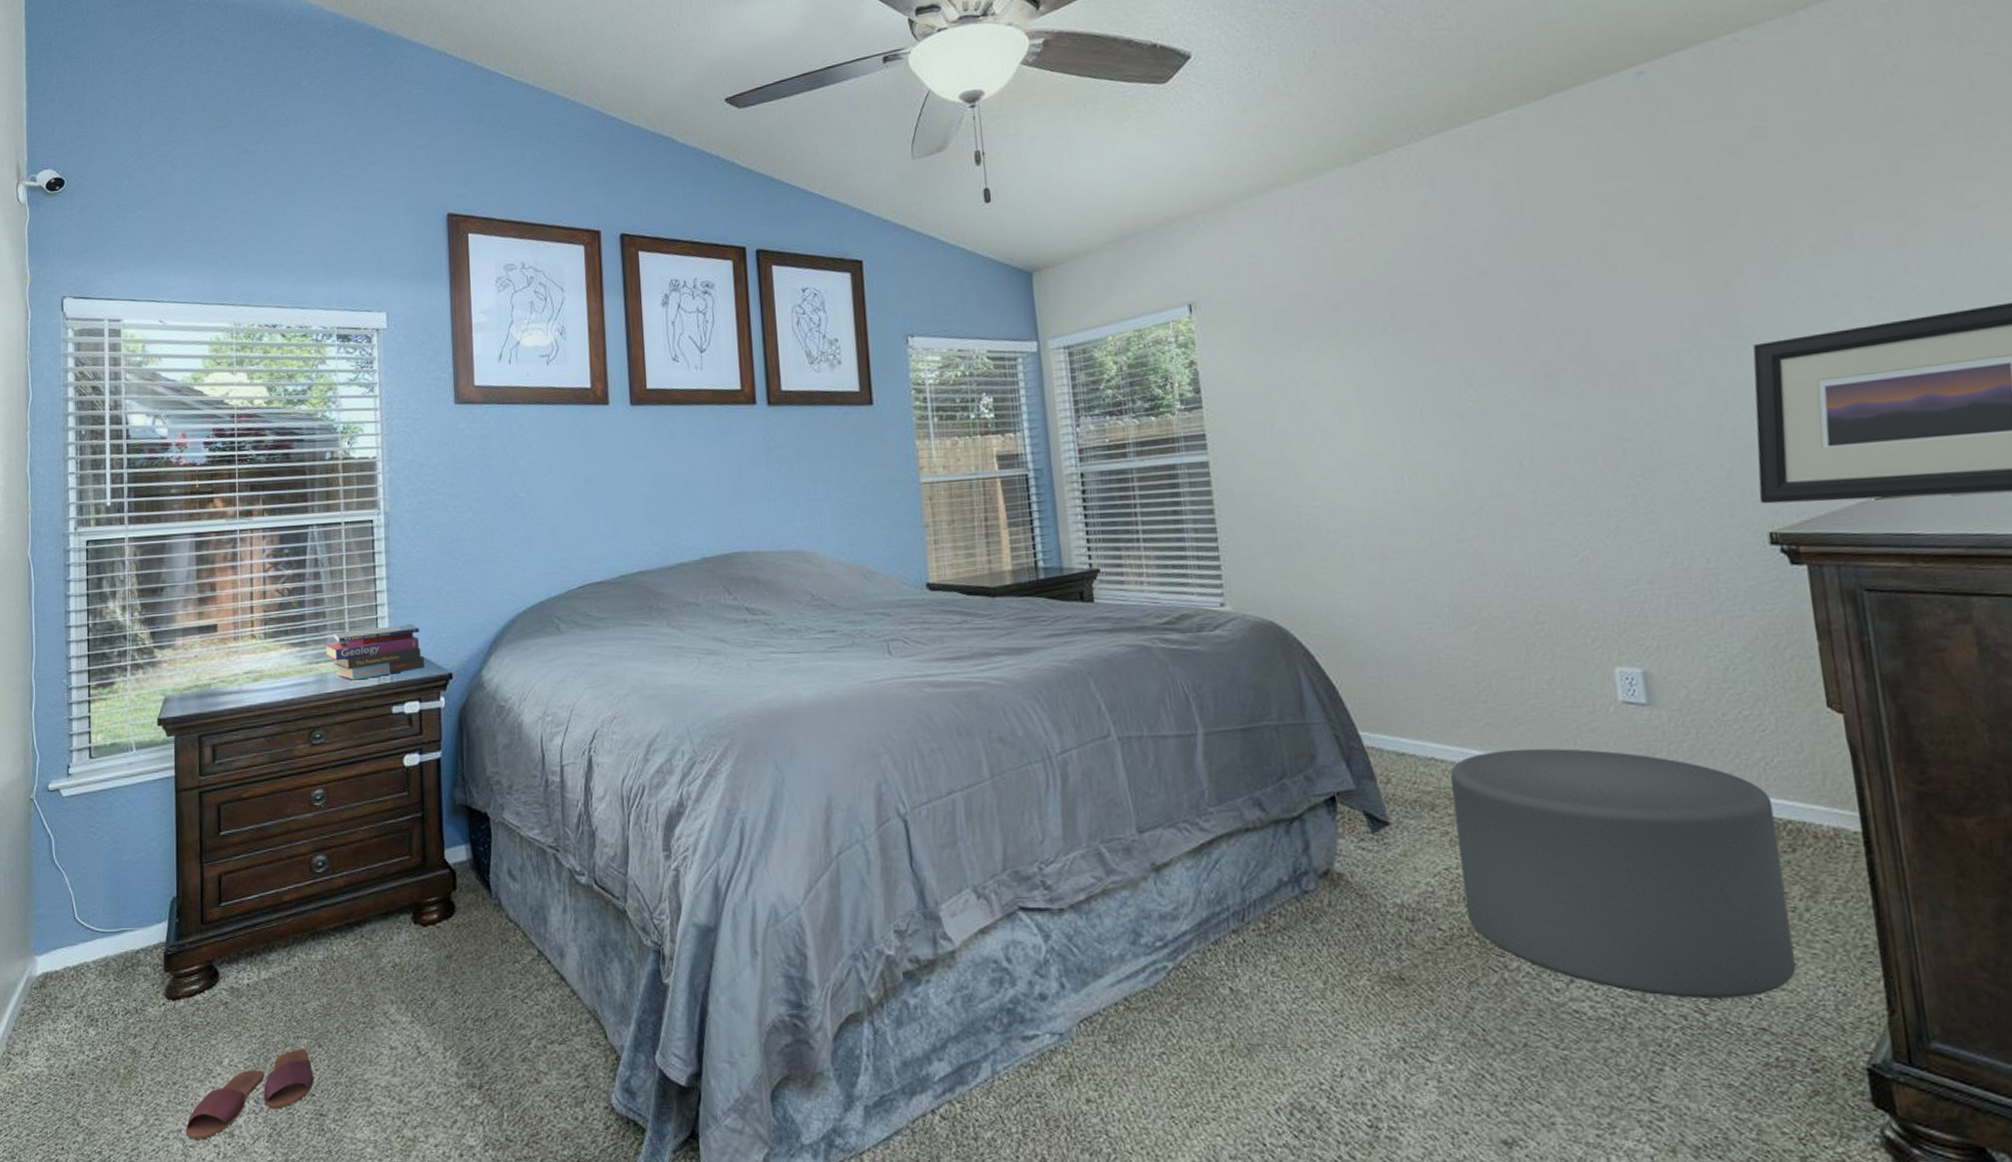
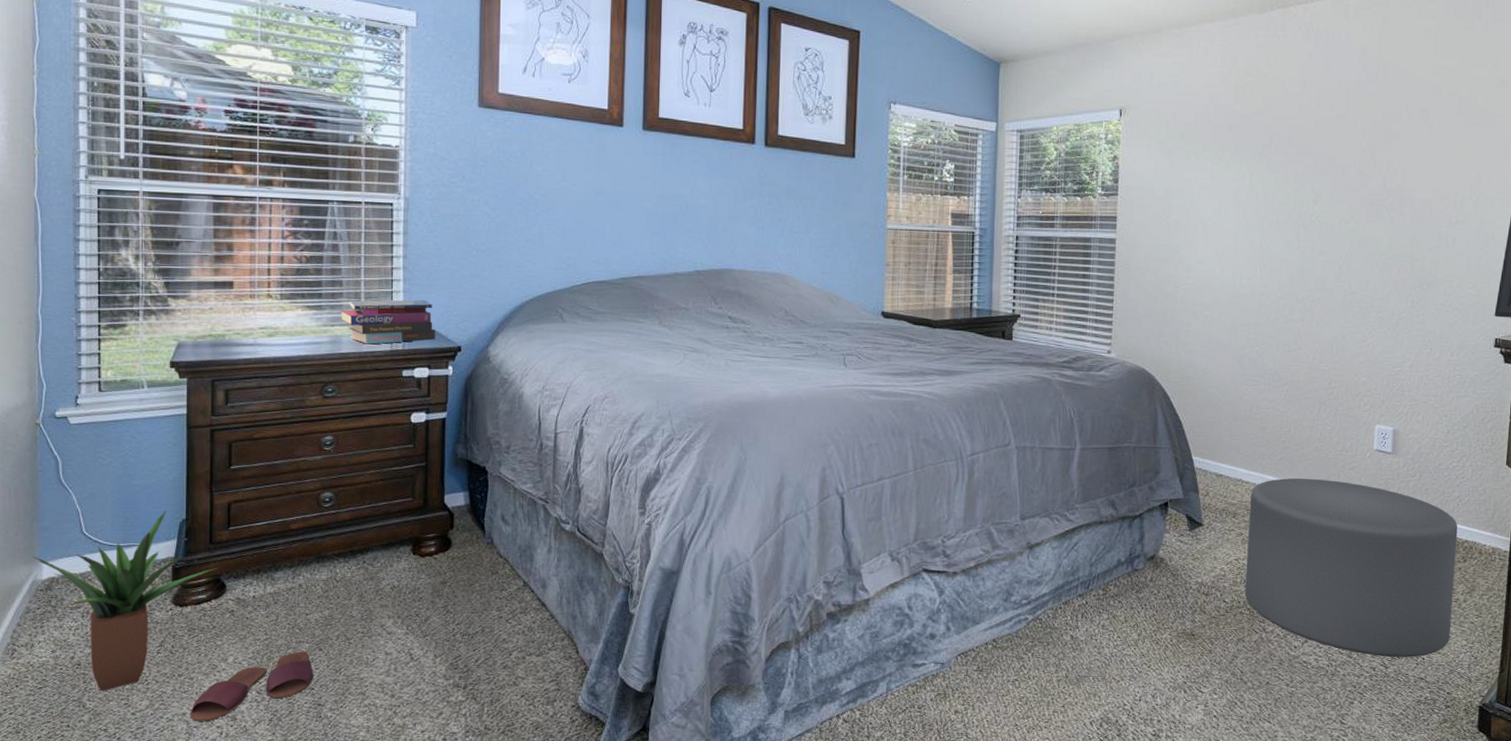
potted plant: none [26,887,211,1105] -> present [32,510,219,691]

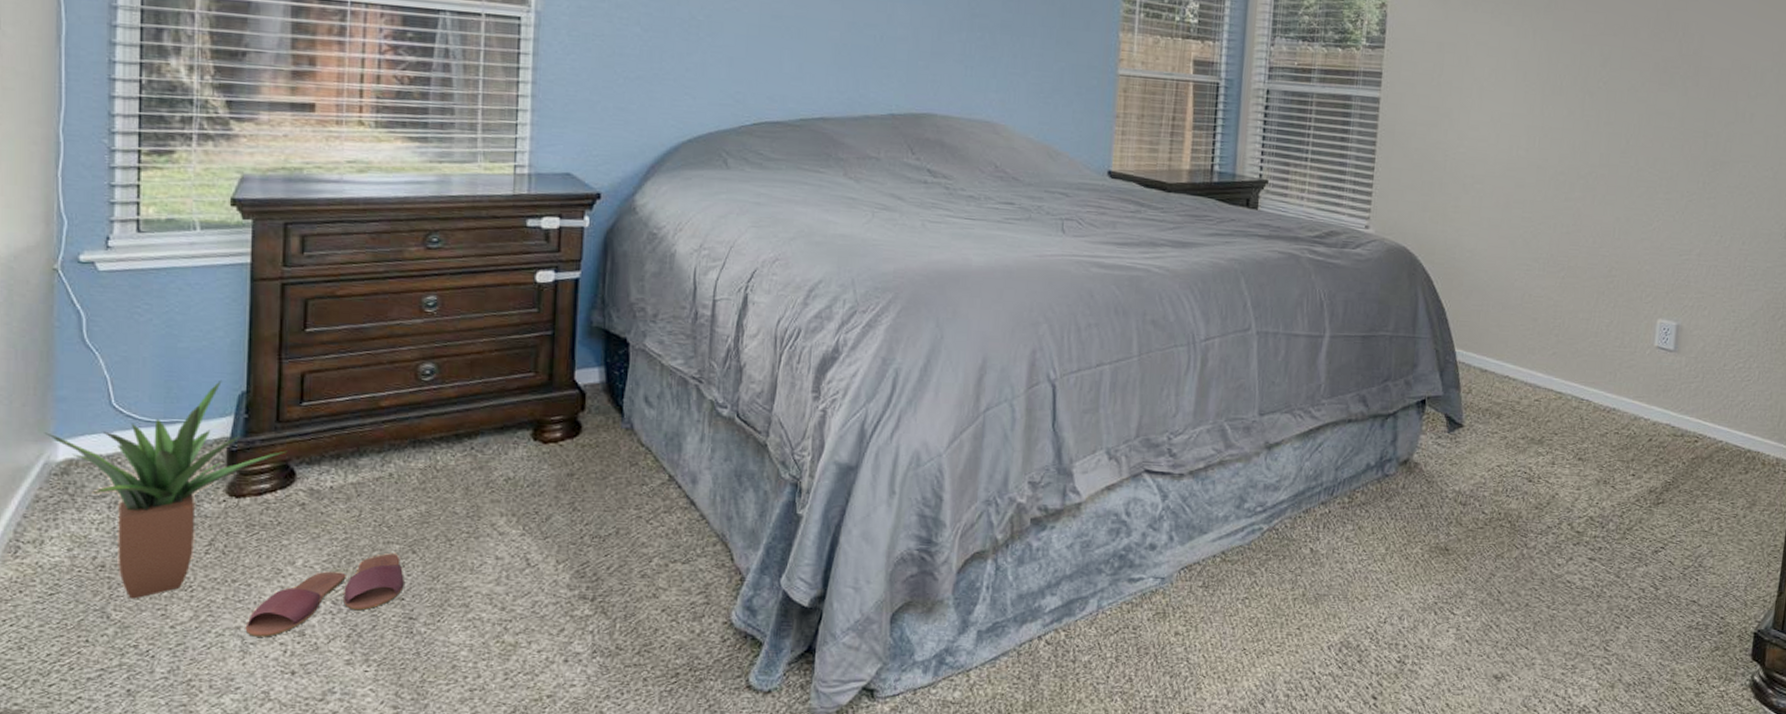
books: present [341,299,435,345] -> none [451,132,569,187]
pouf: present [1245,478,1458,657] -> none [1506,375,1741,578]

